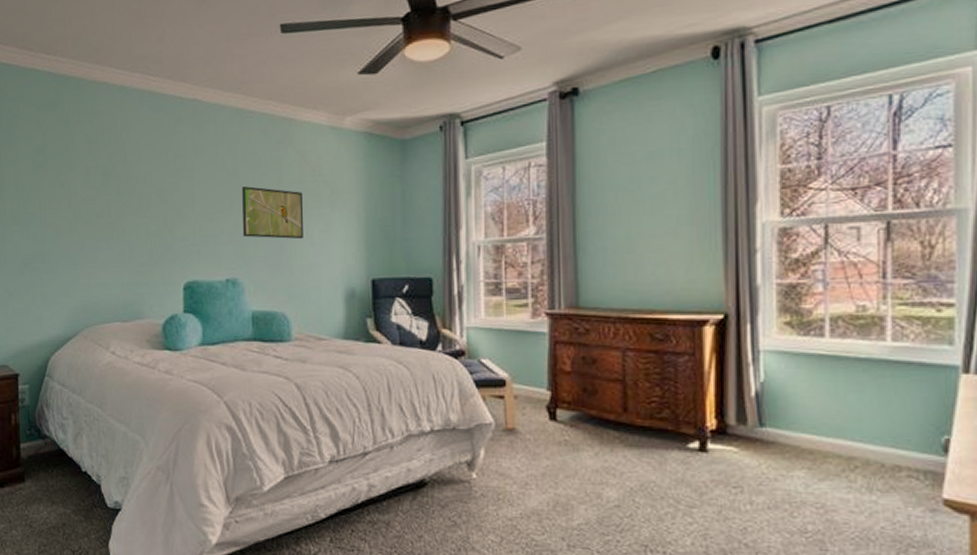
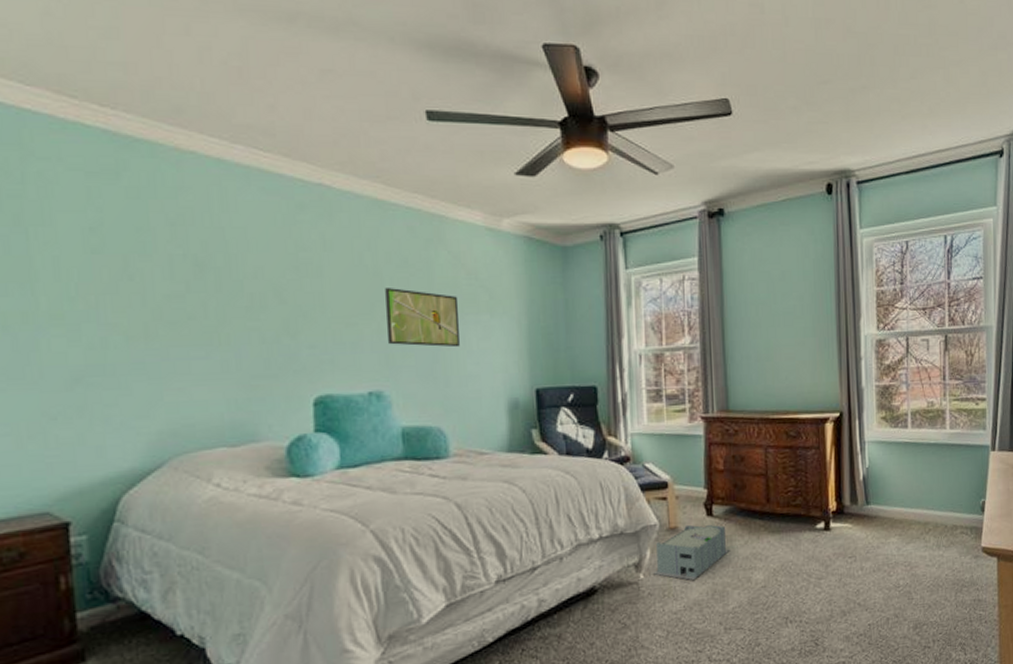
storage bin: none [487,427,576,487] -> present [653,524,730,580]

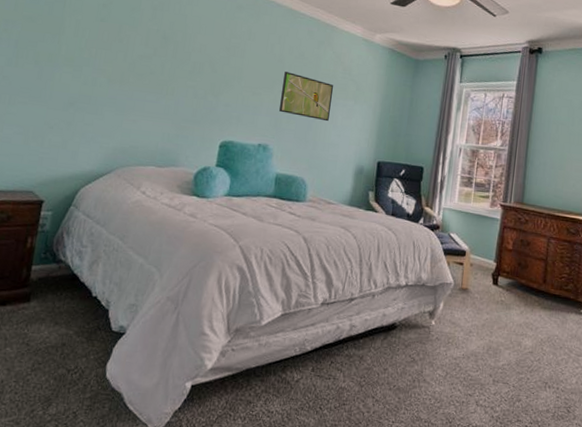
storage bin: present [653,524,730,580] -> none [443,288,507,334]

